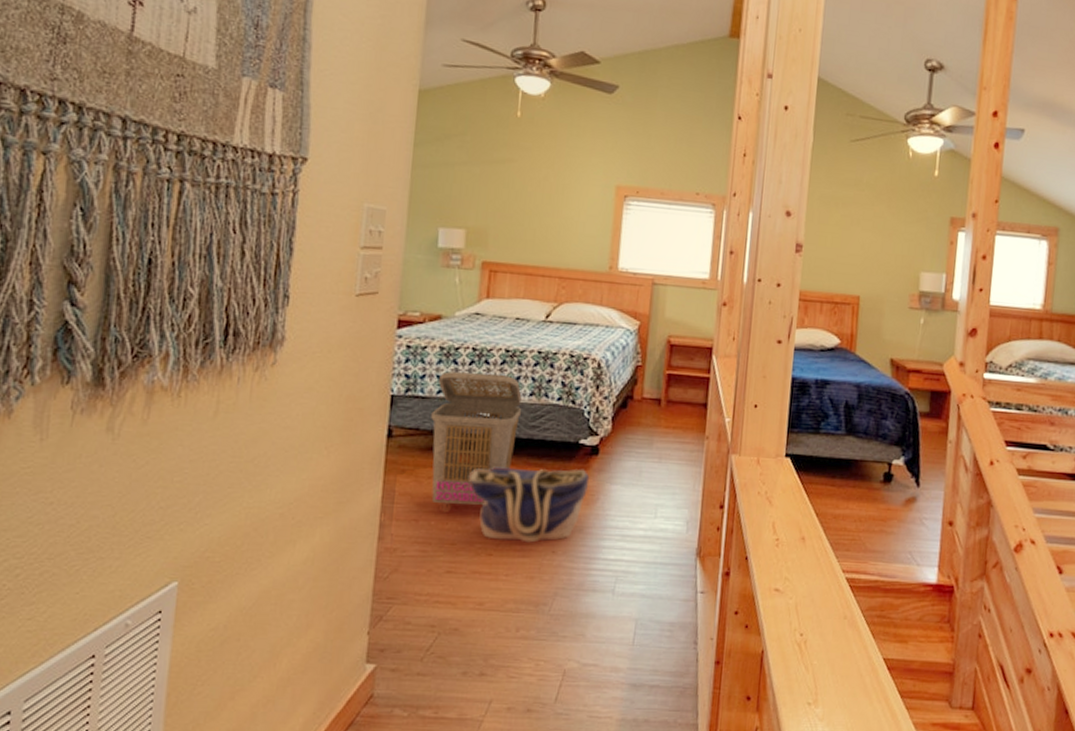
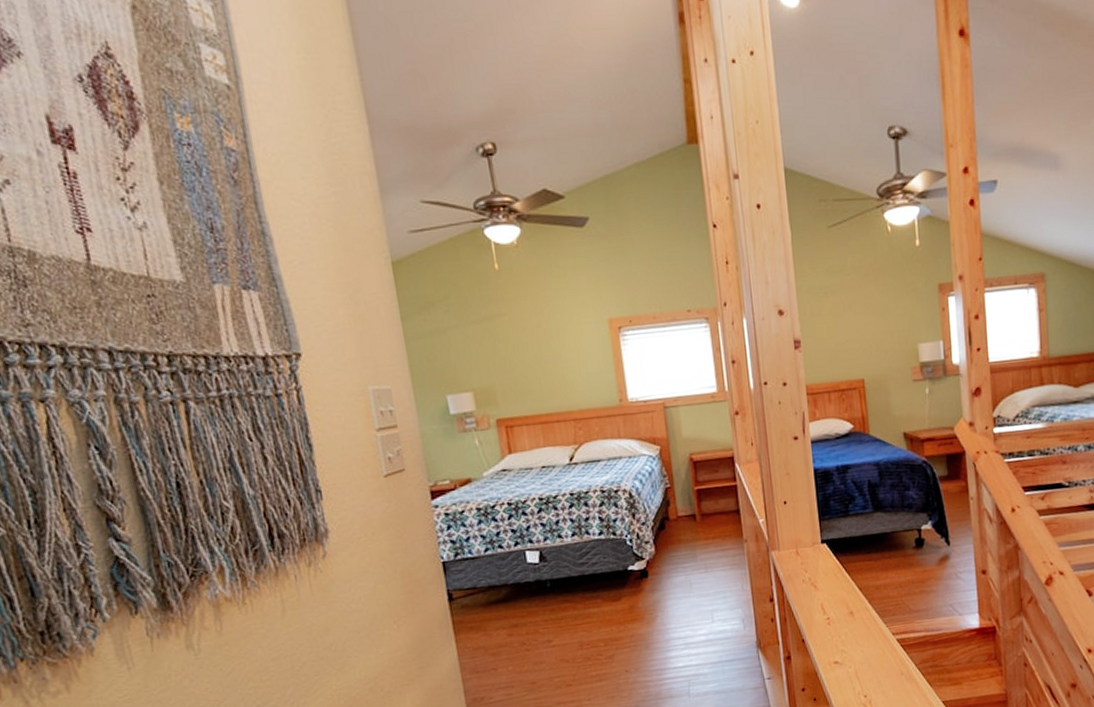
laundry basket: present [431,371,522,513] -> none [483,522,570,658]
tote bag: present [469,467,590,543] -> none [533,592,645,672]

